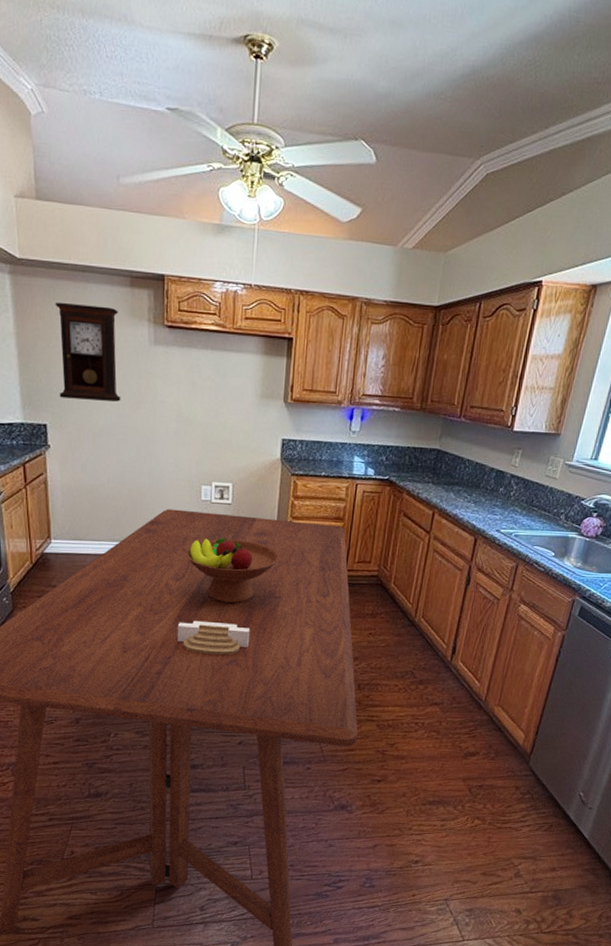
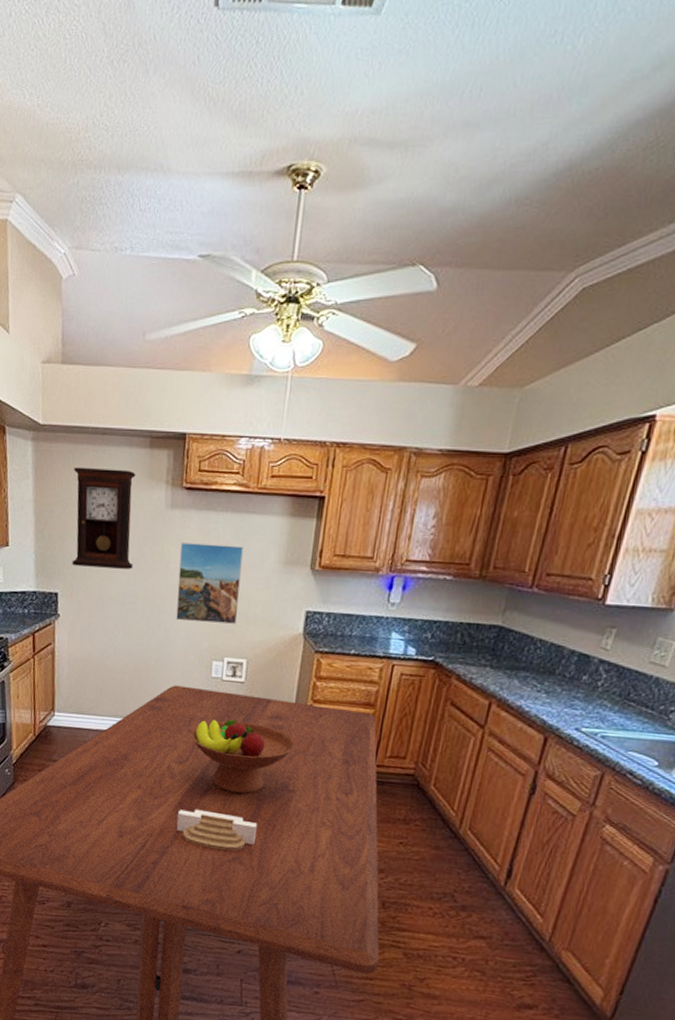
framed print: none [164,377,224,452] -> present [176,542,244,624]

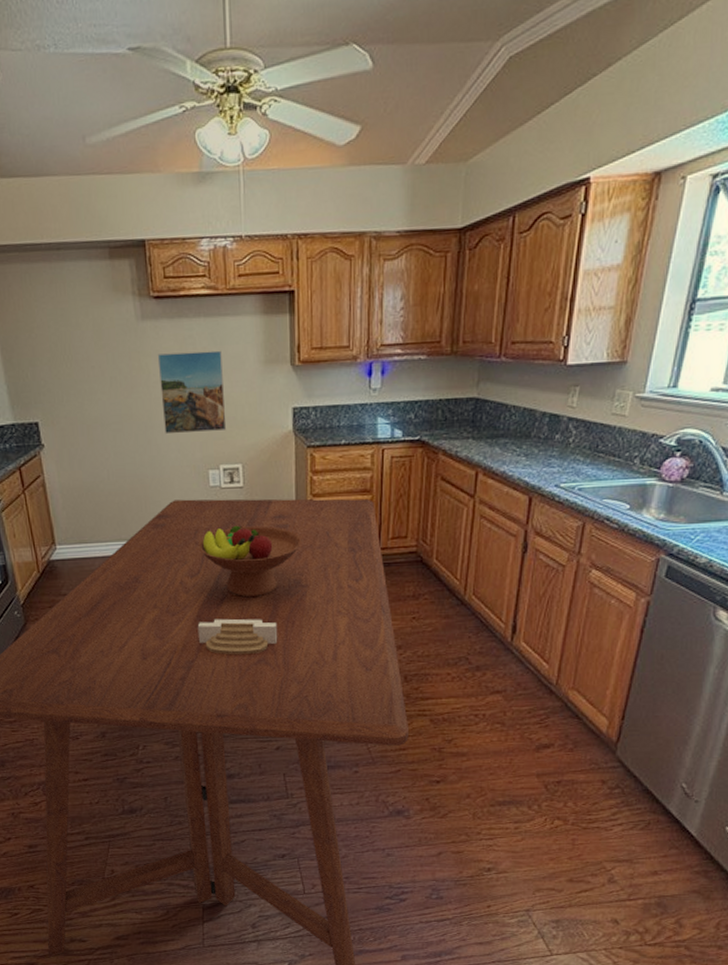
pendulum clock: present [72,467,136,569] -> none [32,284,113,392]

